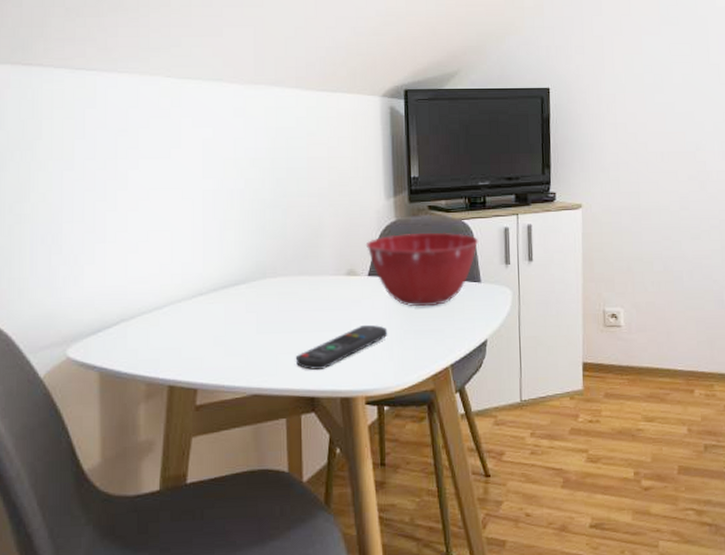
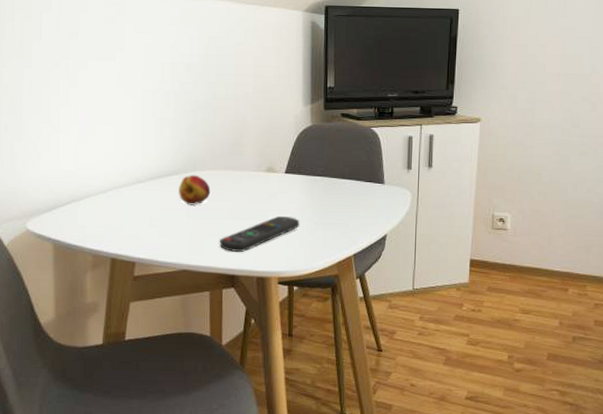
fruit: none [247,283,284,318] -> present [179,175,211,205]
mixing bowl: present [365,232,479,307] -> none [284,137,385,203]

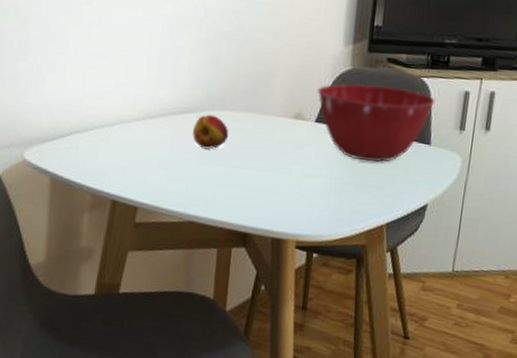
remote control: present [219,215,300,252] -> none [233,170,328,208]
mixing bowl: none [284,137,385,203] -> present [317,83,436,162]

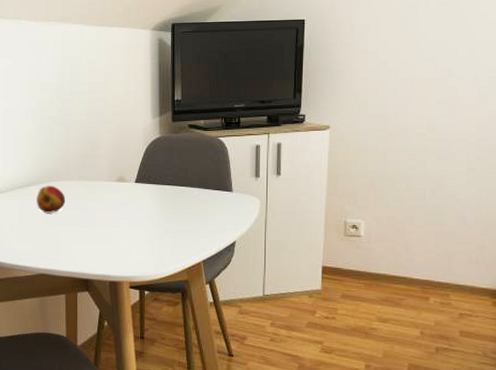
mixing bowl: present [317,83,436,162] -> none [134,147,232,211]

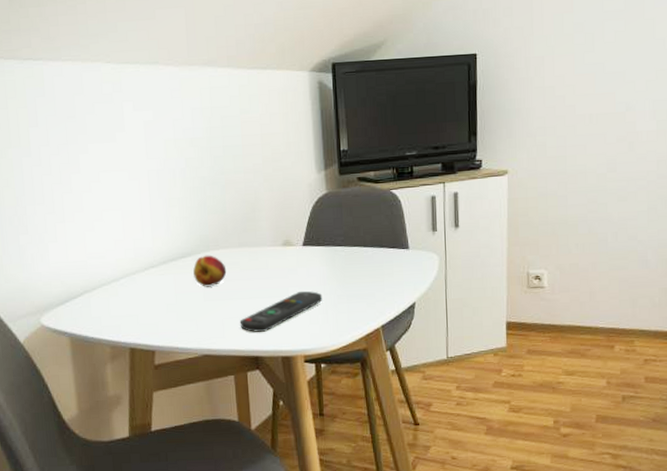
remote control: none [74,223,150,257] -> present [239,291,323,332]

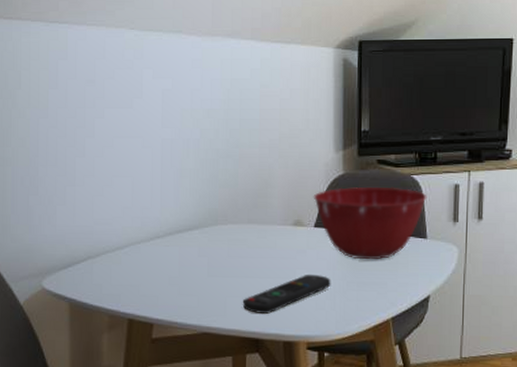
fruit: present [193,255,227,287] -> none [199,229,233,263]
mixing bowl: none [299,202,407,274] -> present [313,187,427,260]

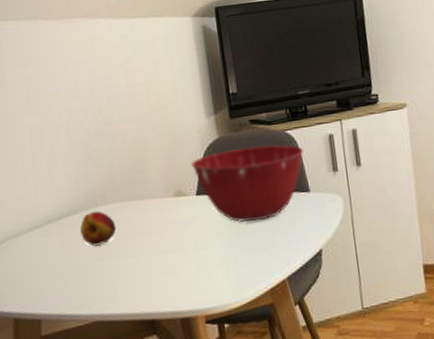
fruit: none [199,229,233,263] -> present [80,211,116,246]
remote control: present [242,274,331,314] -> none [132,243,222,293]

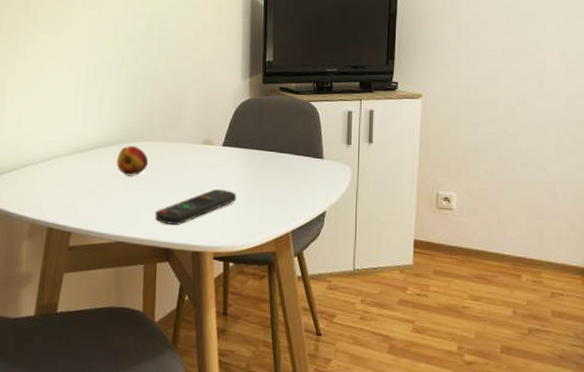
remote control: none [132,243,222,293] -> present [155,188,237,225]
mixing bowl: present [191,144,304,222] -> none [222,111,324,177]

